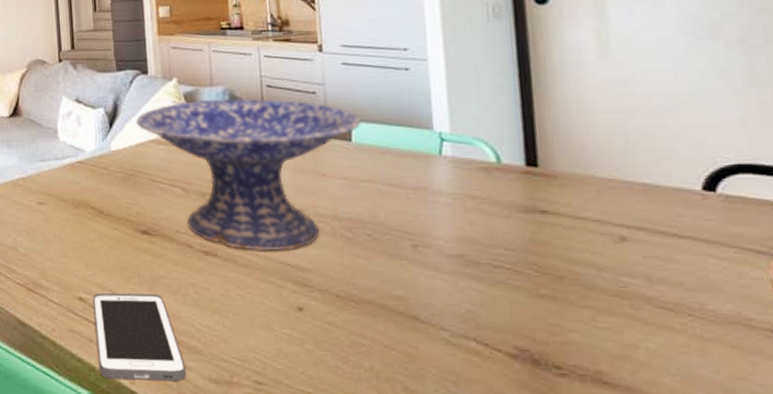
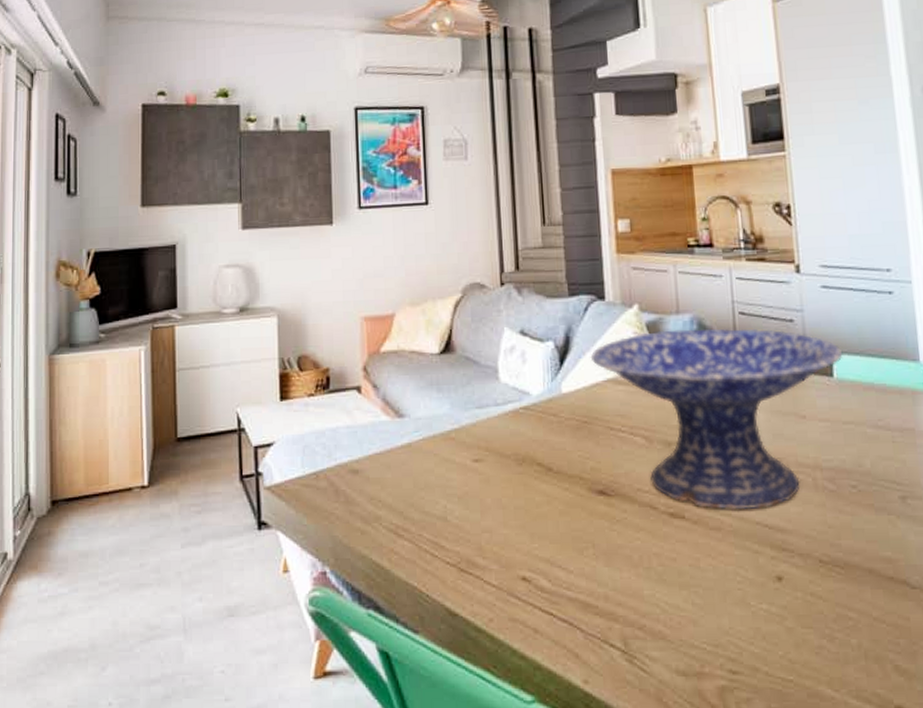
cell phone: present [92,293,186,382] -> none [538,569,649,679]

